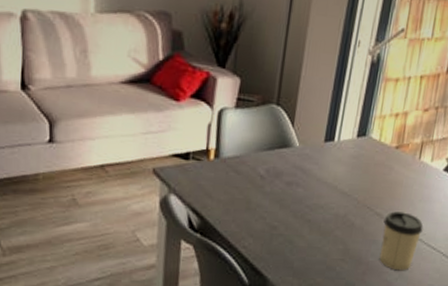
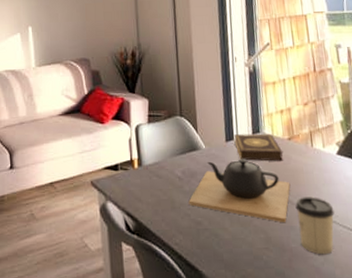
teapot: none [267,161,385,236] -> present [188,159,291,223]
book: none [334,134,387,171] -> present [234,134,283,161]

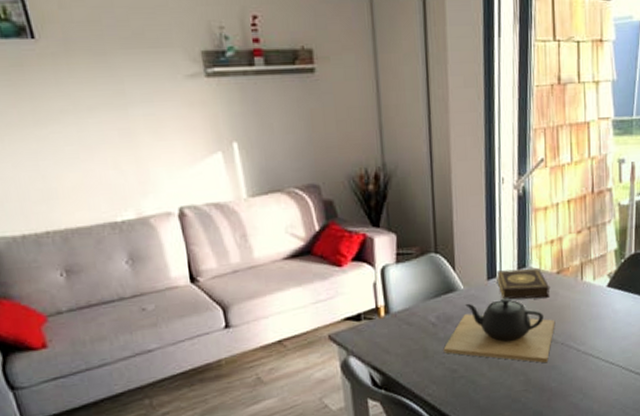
cup: present [295,197,334,255] -> none [559,333,598,392]

